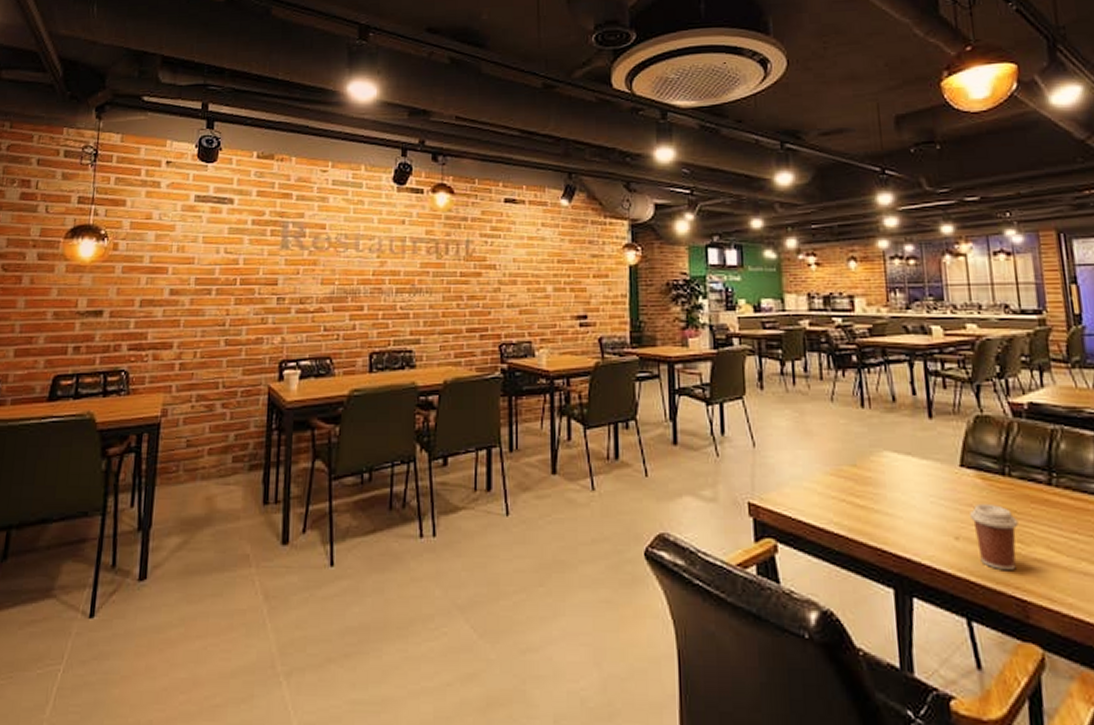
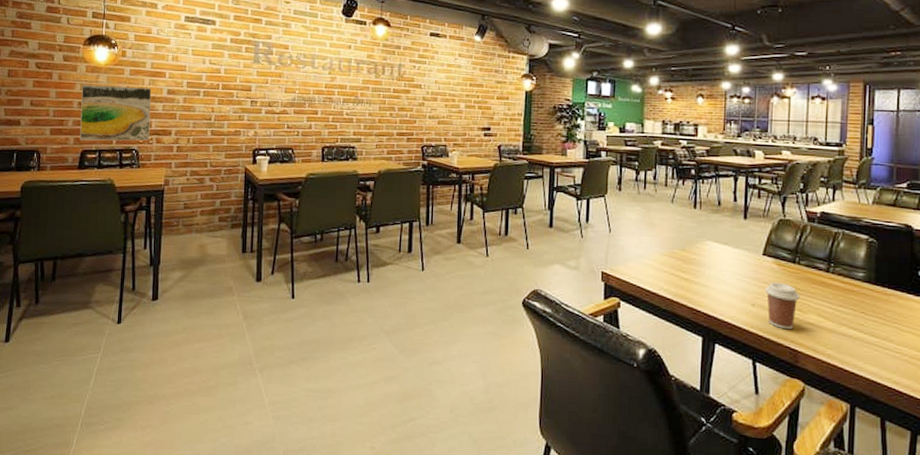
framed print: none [52,288,150,363] -> present [79,85,152,141]

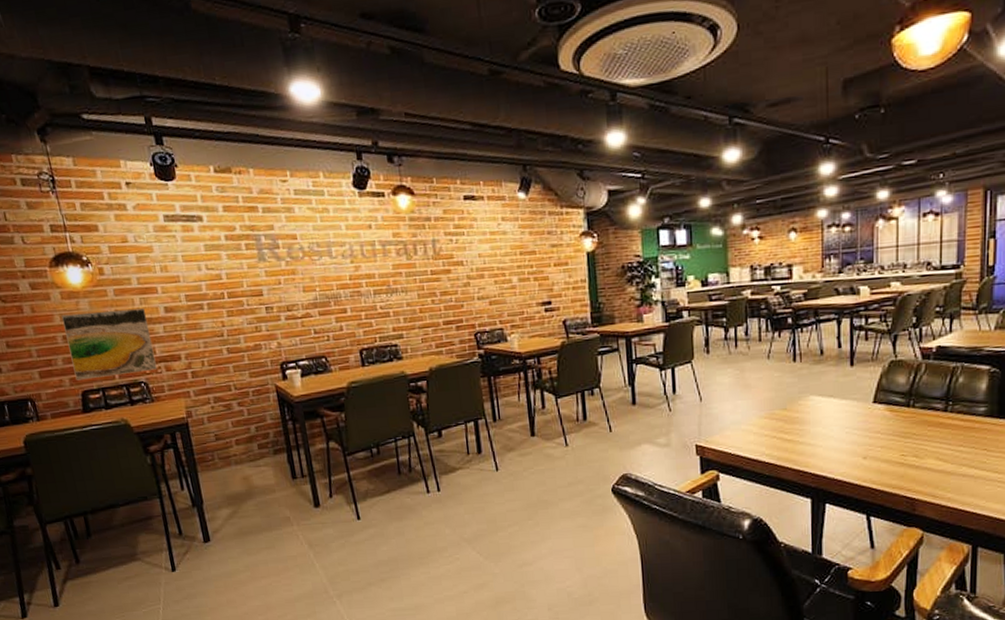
coffee cup: present [764,282,800,330] -> none [876,429,916,479]

